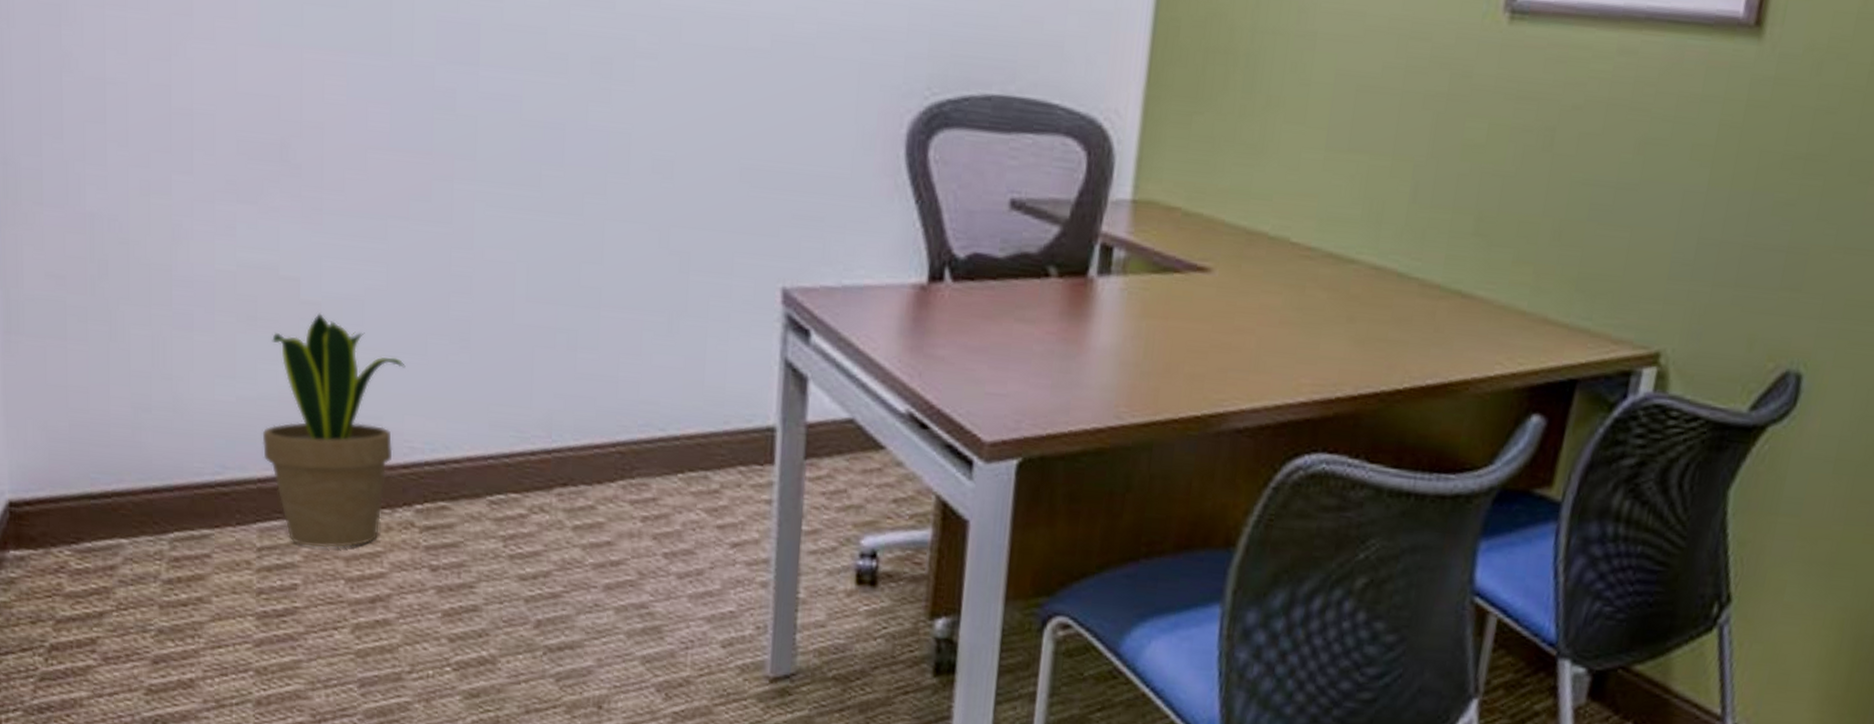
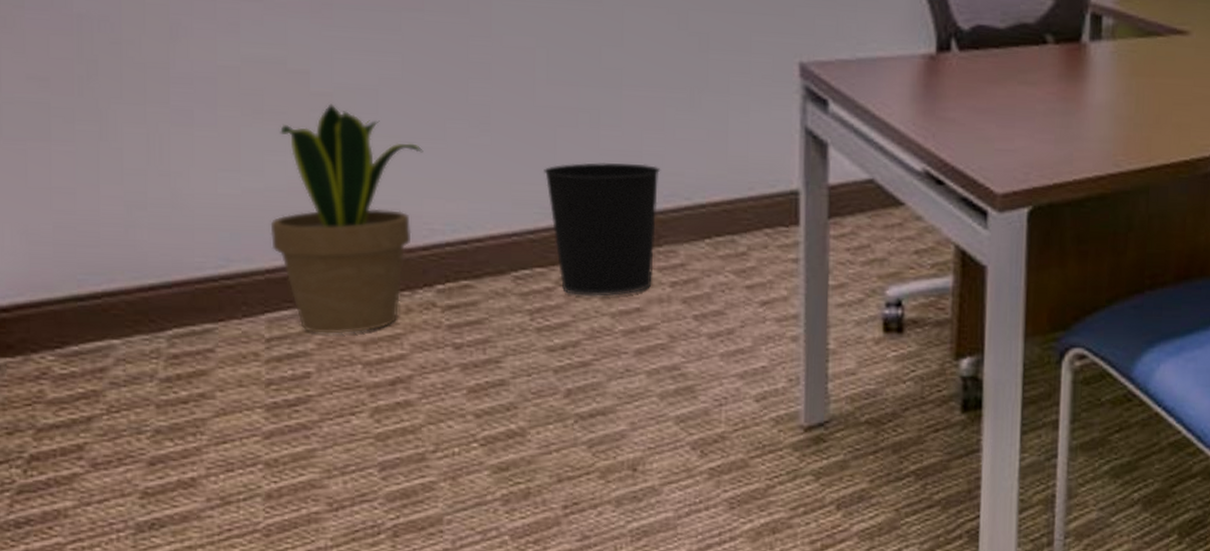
wastebasket: none [520,386,636,528] -> present [544,162,661,297]

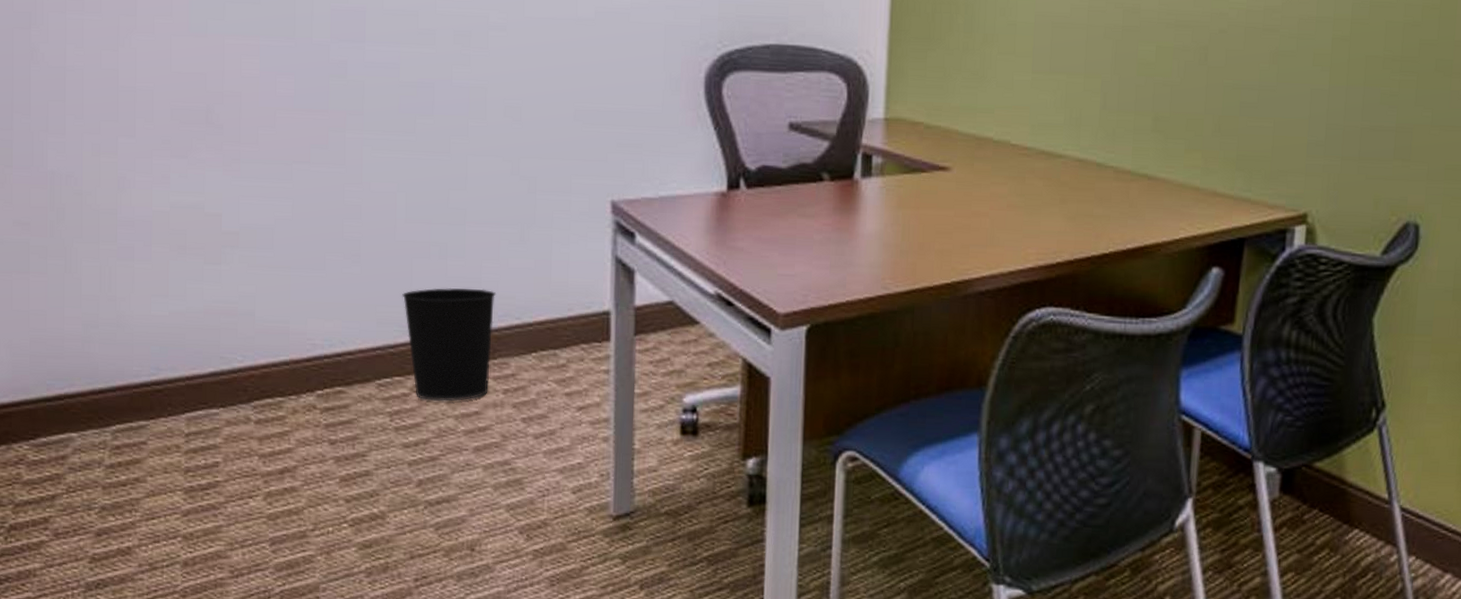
potted plant: present [270,103,423,334] -> none [190,241,308,431]

